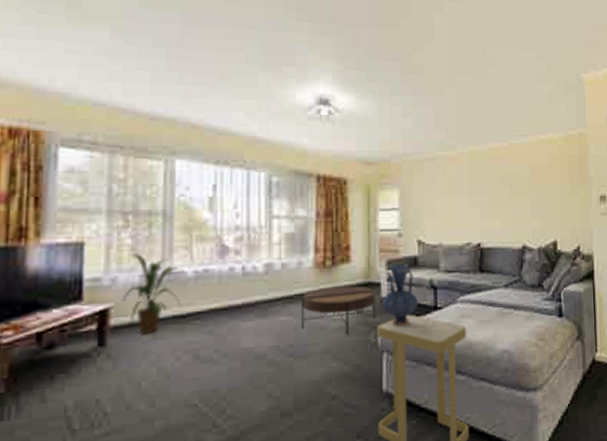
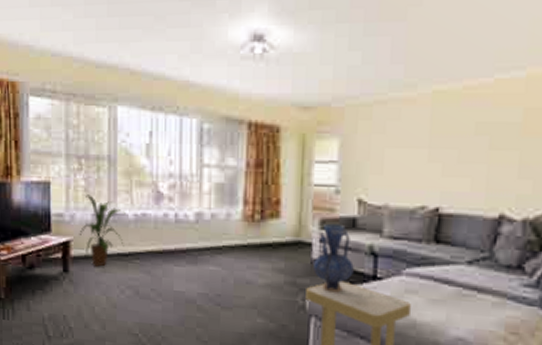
coffee table: present [302,285,376,335] -> none [229,241,306,293]

